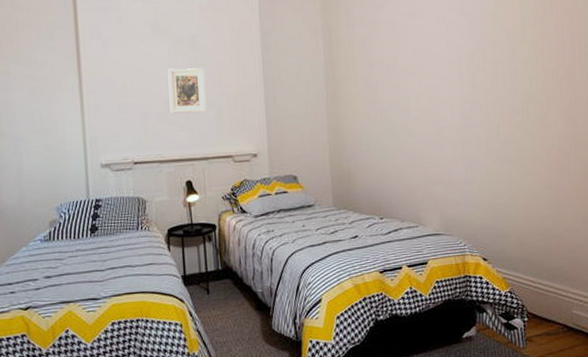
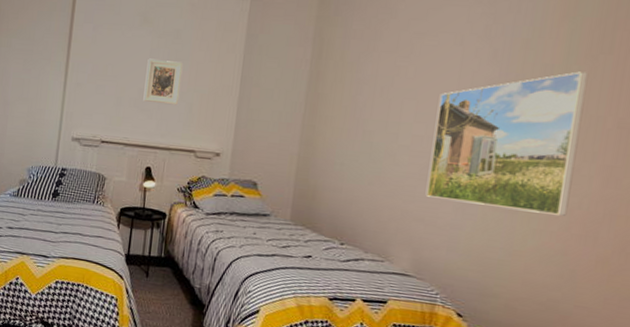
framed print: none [435,33,546,160] -> present [425,71,589,216]

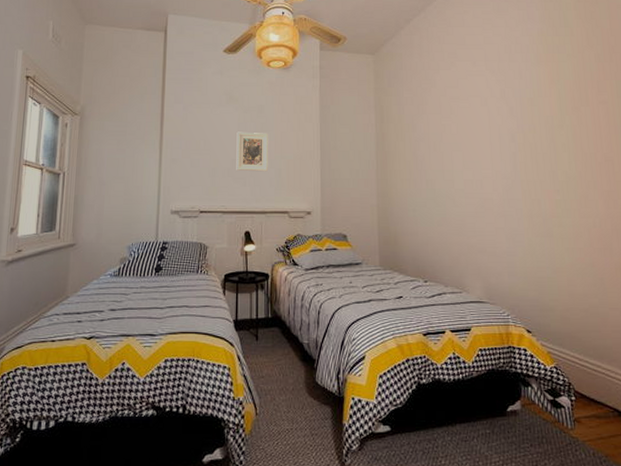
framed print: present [425,71,589,216] -> none [478,120,587,234]

